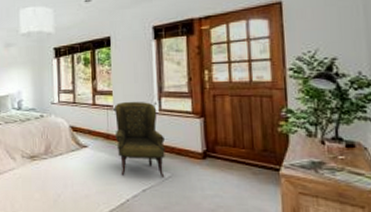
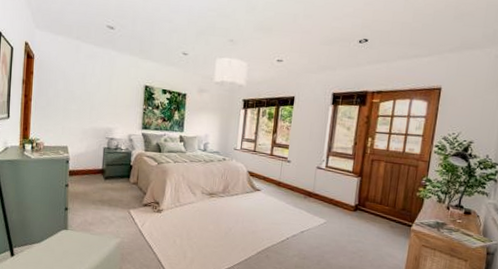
armchair: present [115,101,165,177] -> none [285,156,326,223]

